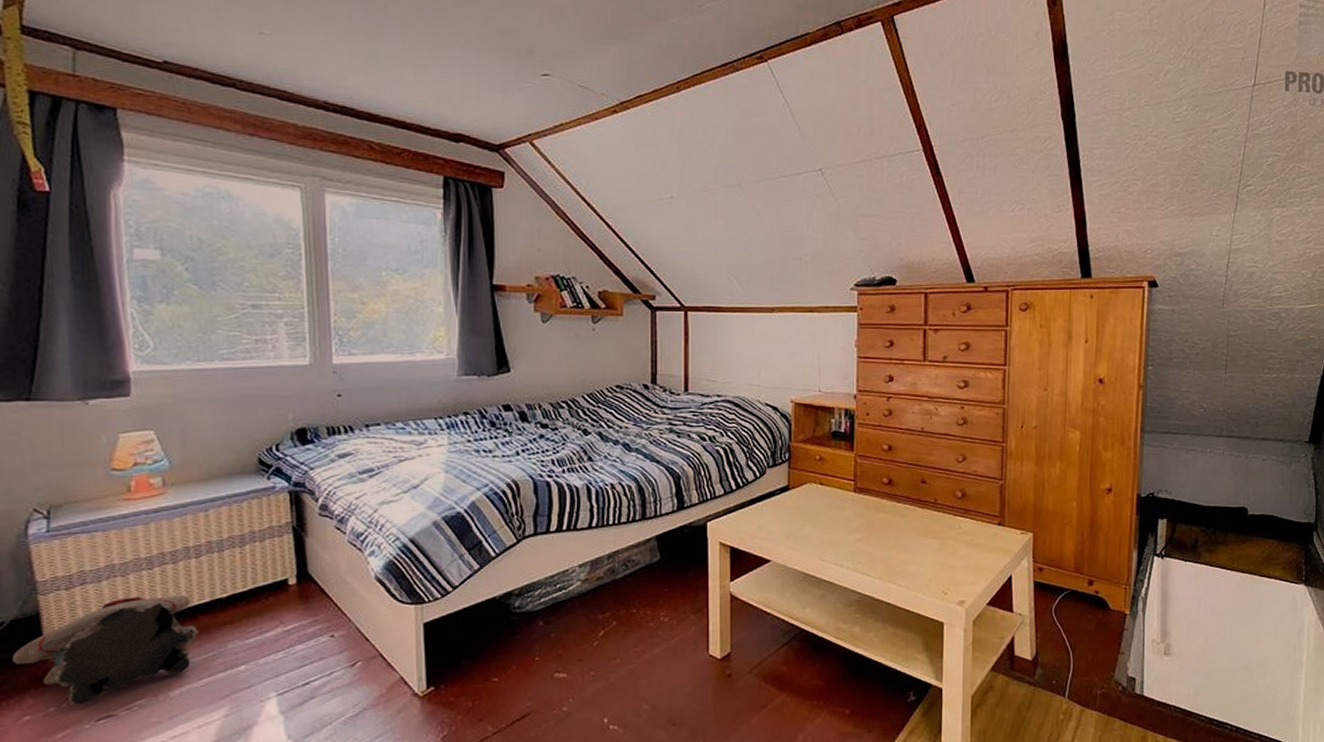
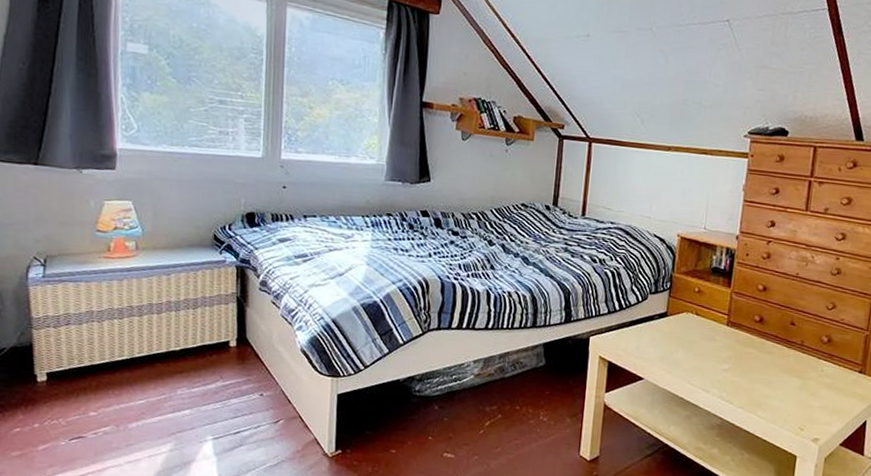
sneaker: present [13,595,199,705] -> none [10,340,156,425]

